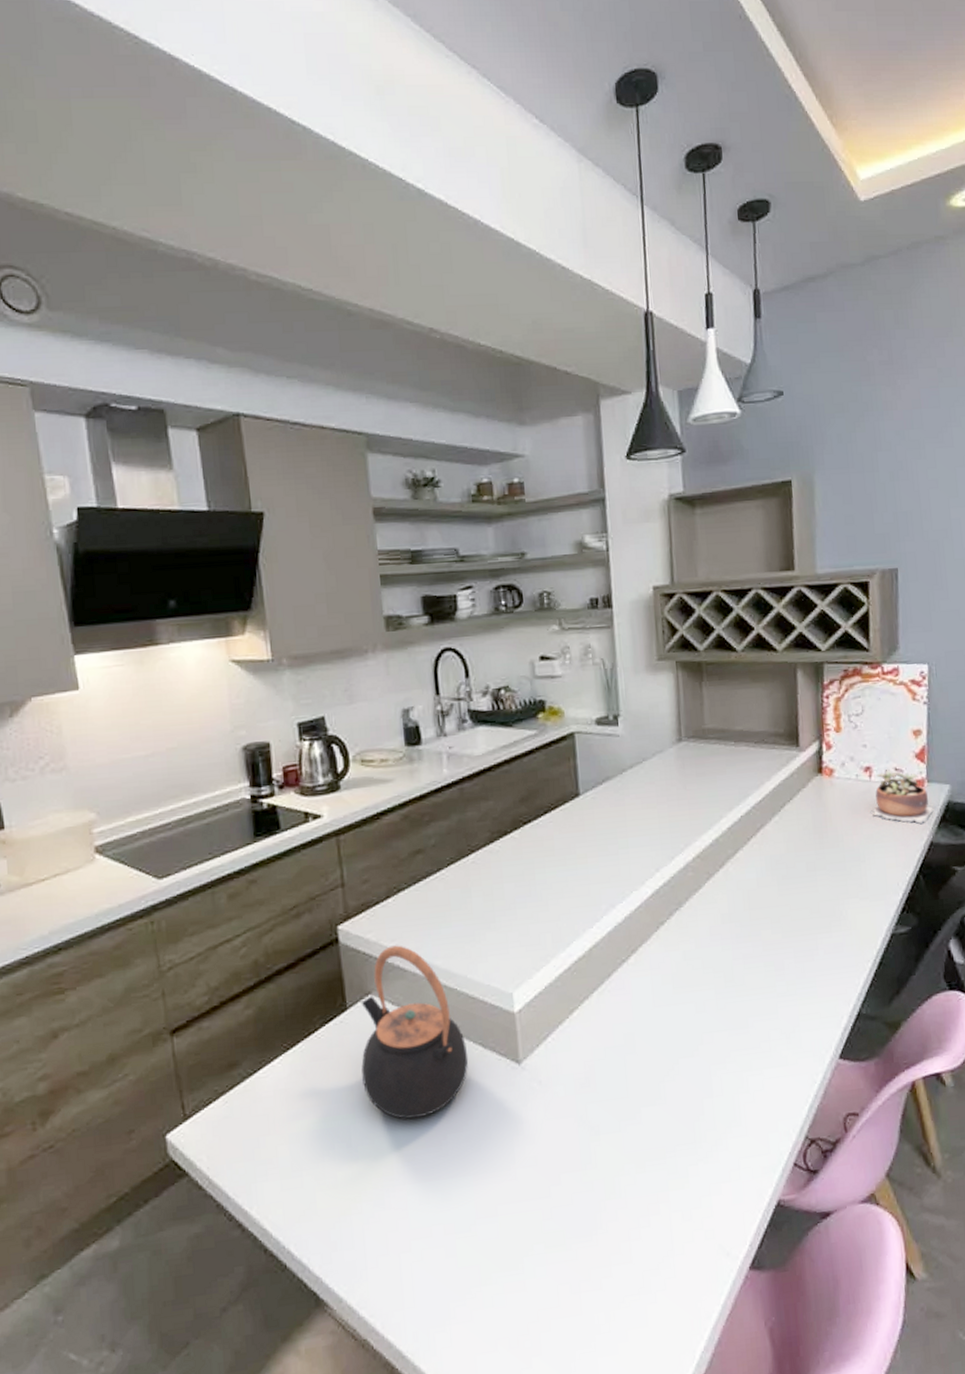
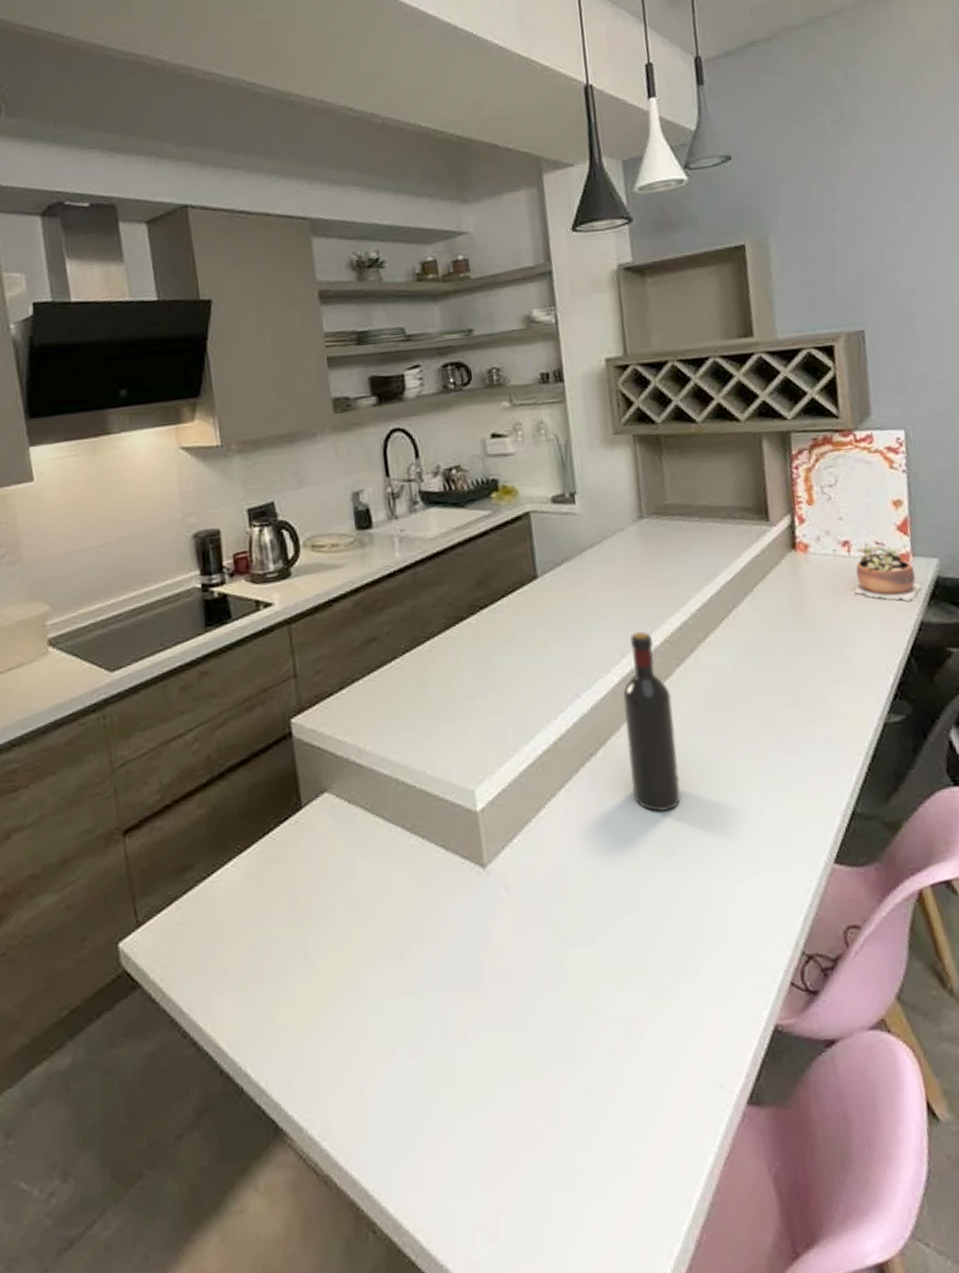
teapot: present [361,945,469,1119] -> none [316,739,431,929]
wine bottle: none [655,848,705,1014] -> present [622,631,682,813]

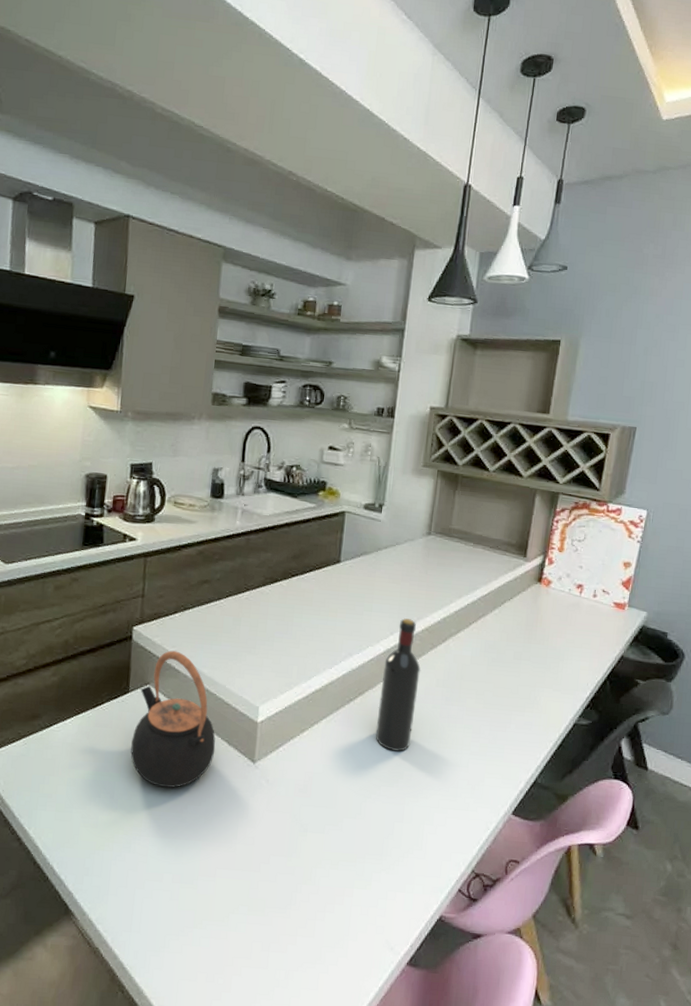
teapot: none [316,739,431,929] -> present [130,650,216,788]
succulent plant: present [854,543,922,602] -> none [577,590,629,639]

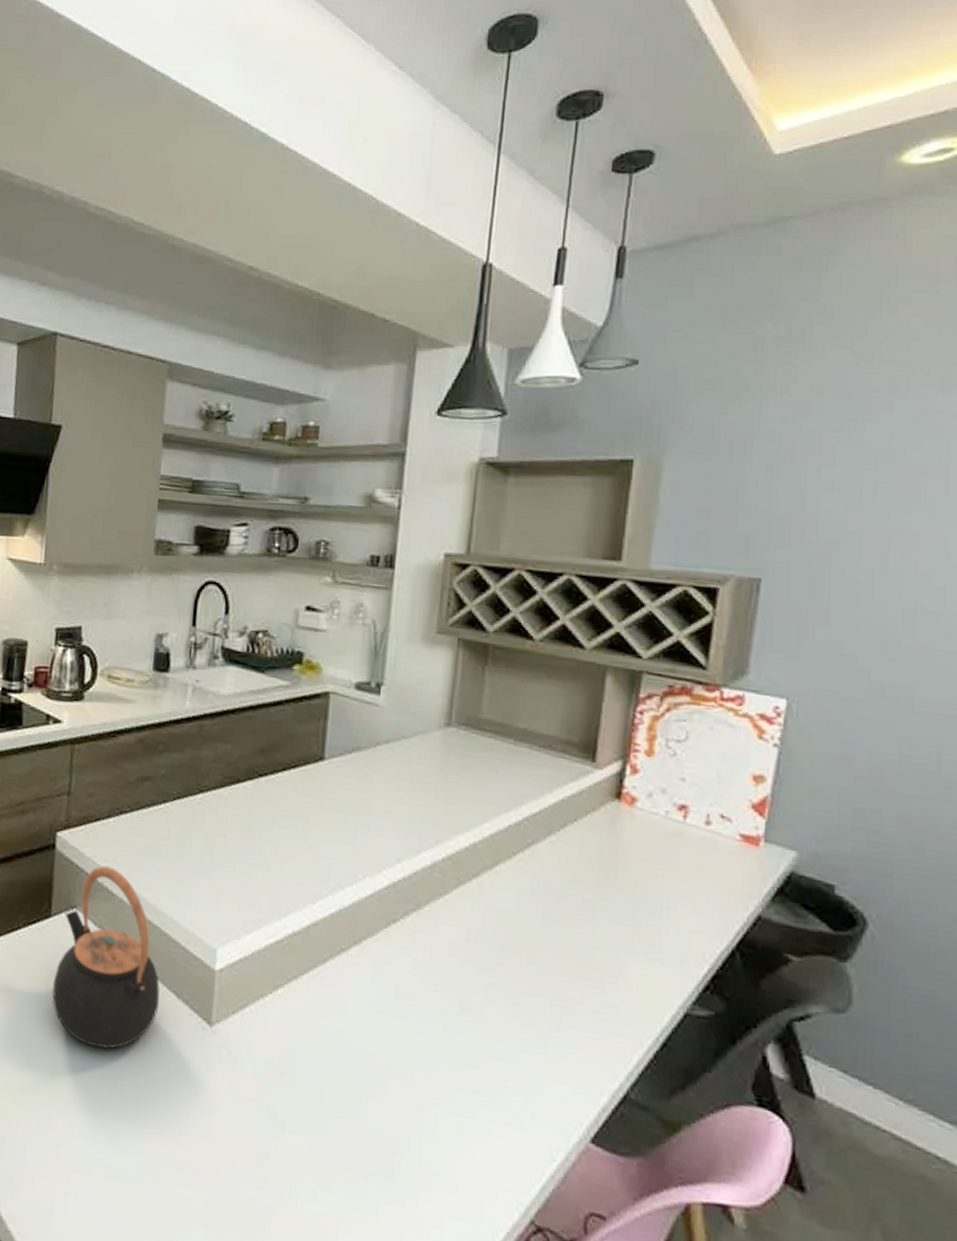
wine bottle: present [375,618,421,752] -> none [378,841,443,1030]

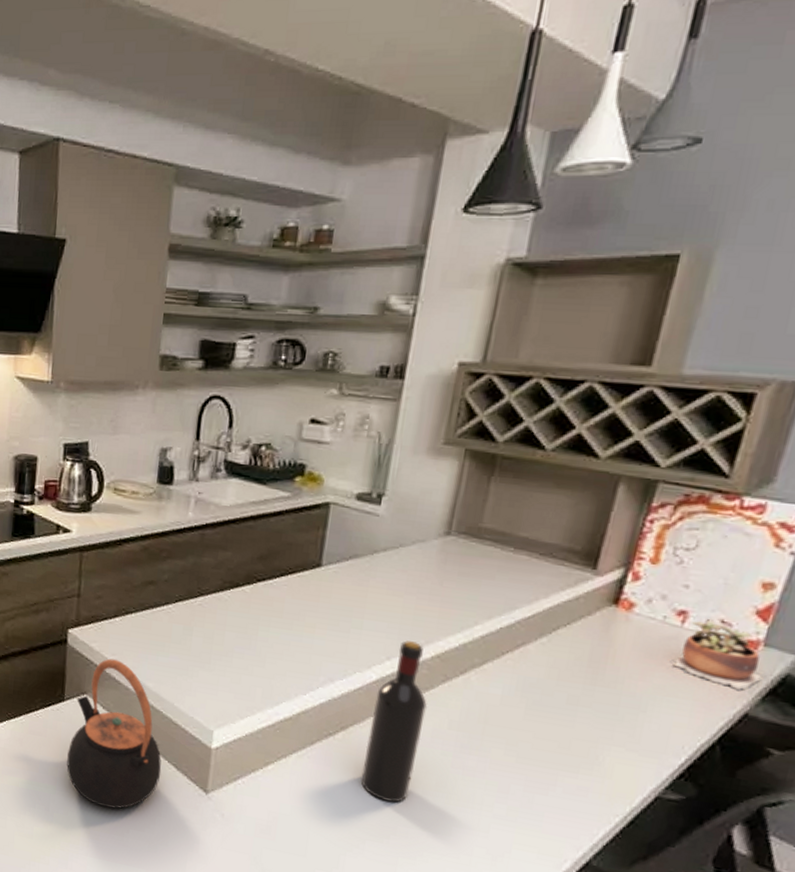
wine bottle: none [378,841,443,1030] -> present [360,641,428,803]
succulent plant: none [681,814,768,891] -> present [672,619,762,691]

